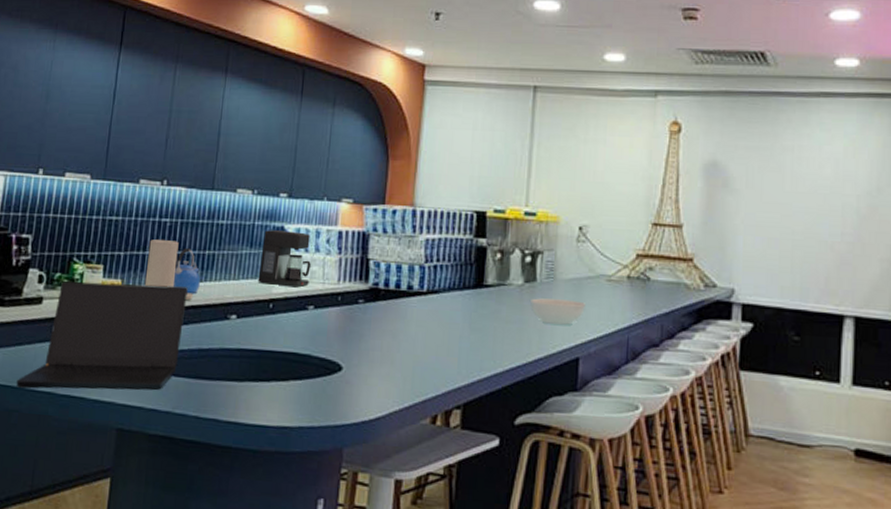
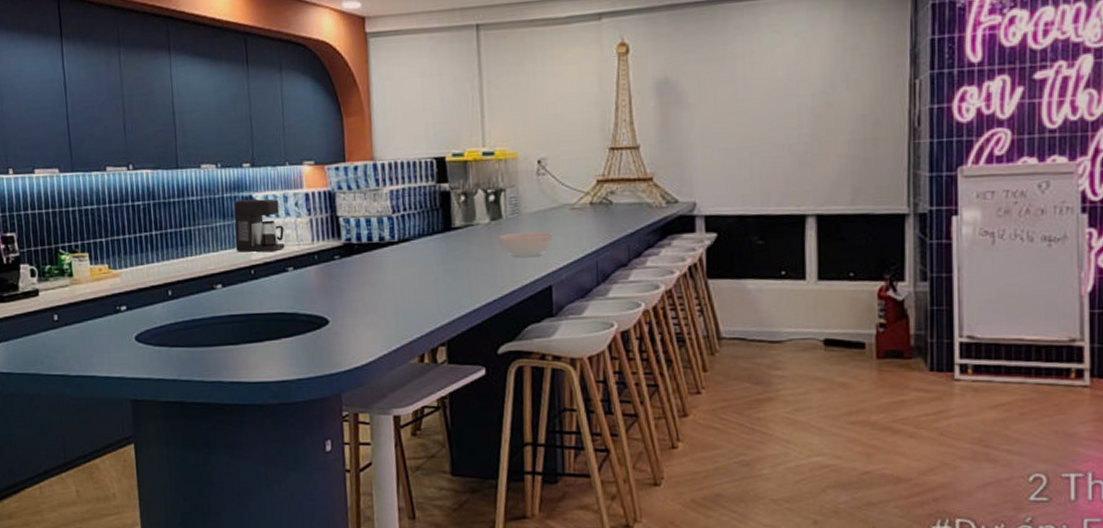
laptop: present [16,281,188,391] -> none [31,264,175,374]
paper towel: present [144,239,194,301] -> none [127,222,178,277]
kettle: present [173,248,200,294] -> none [156,228,182,270]

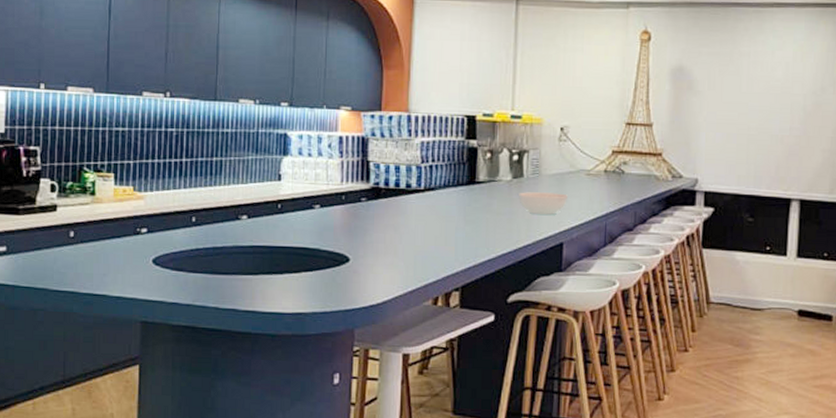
coffee maker: present [234,199,285,252] -> none [265,137,315,189]

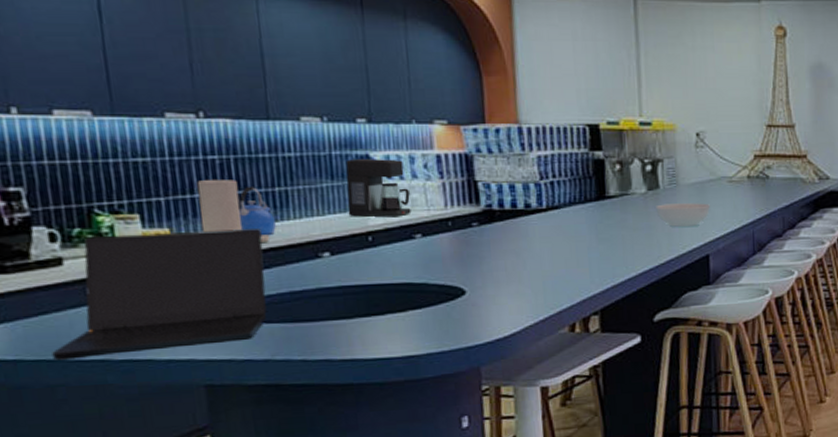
laptop: none [39,189,198,289] -> present [52,229,267,360]
paper towel: none [156,148,205,204] -> present [197,180,271,244]
kettle: none [183,156,210,198] -> present [239,187,276,236]
coffee maker: none [265,137,315,189] -> present [345,159,412,218]

